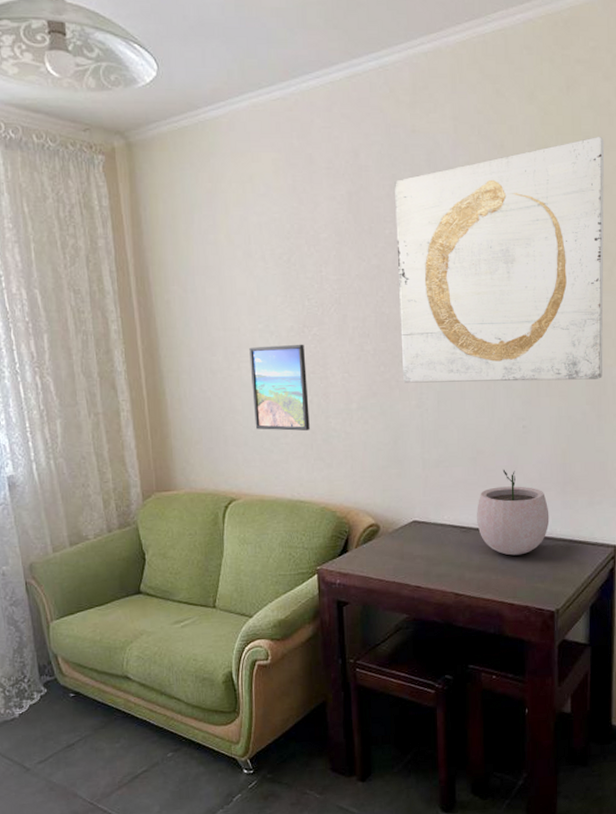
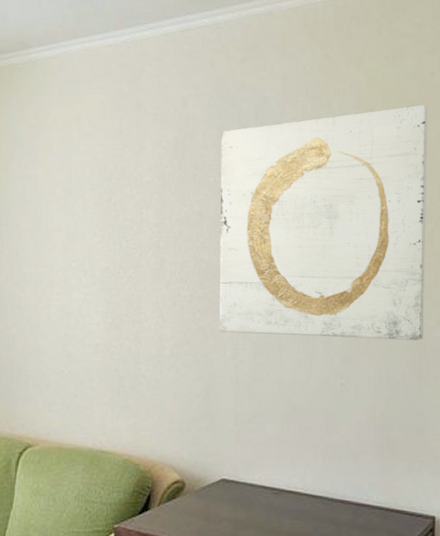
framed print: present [249,344,310,431] -> none [60,285,119,375]
plant pot: present [477,469,549,556] -> none [289,428,366,523]

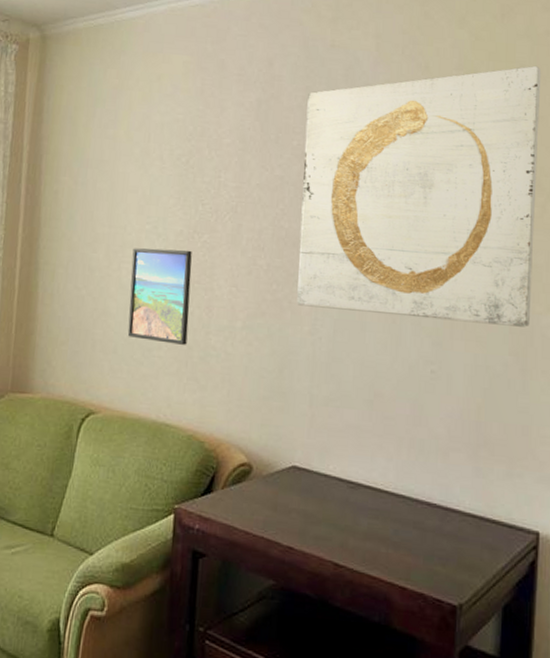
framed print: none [60,285,119,375] -> present [127,248,192,345]

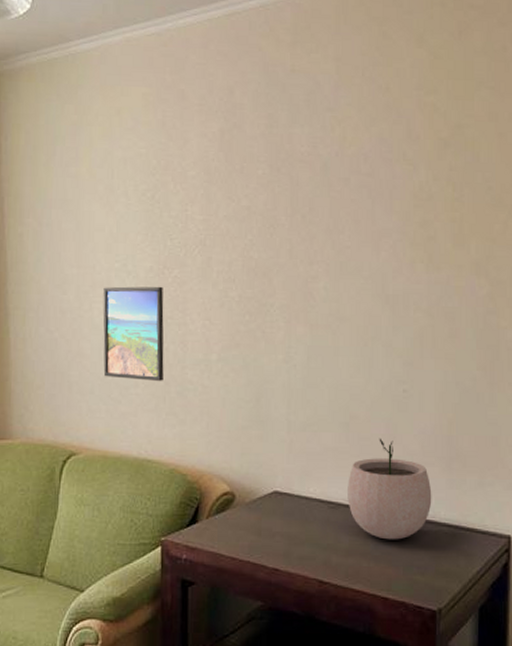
wall art: present [297,66,542,327] -> none [269,83,500,342]
plant pot: none [368,418,457,527] -> present [347,438,432,540]

